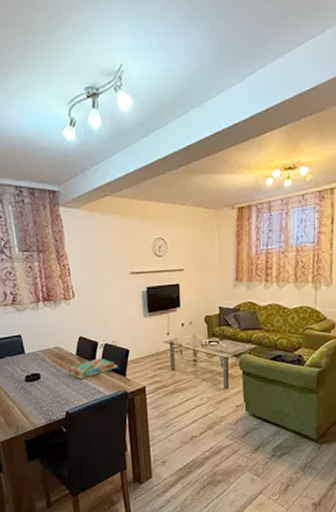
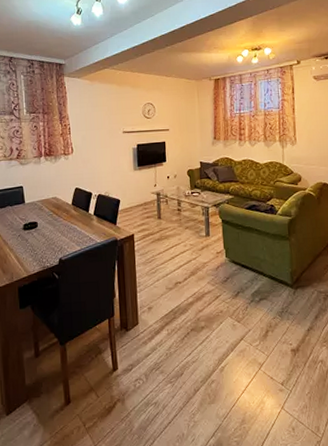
board game: present [68,358,119,380] -> none [64,207,110,228]

